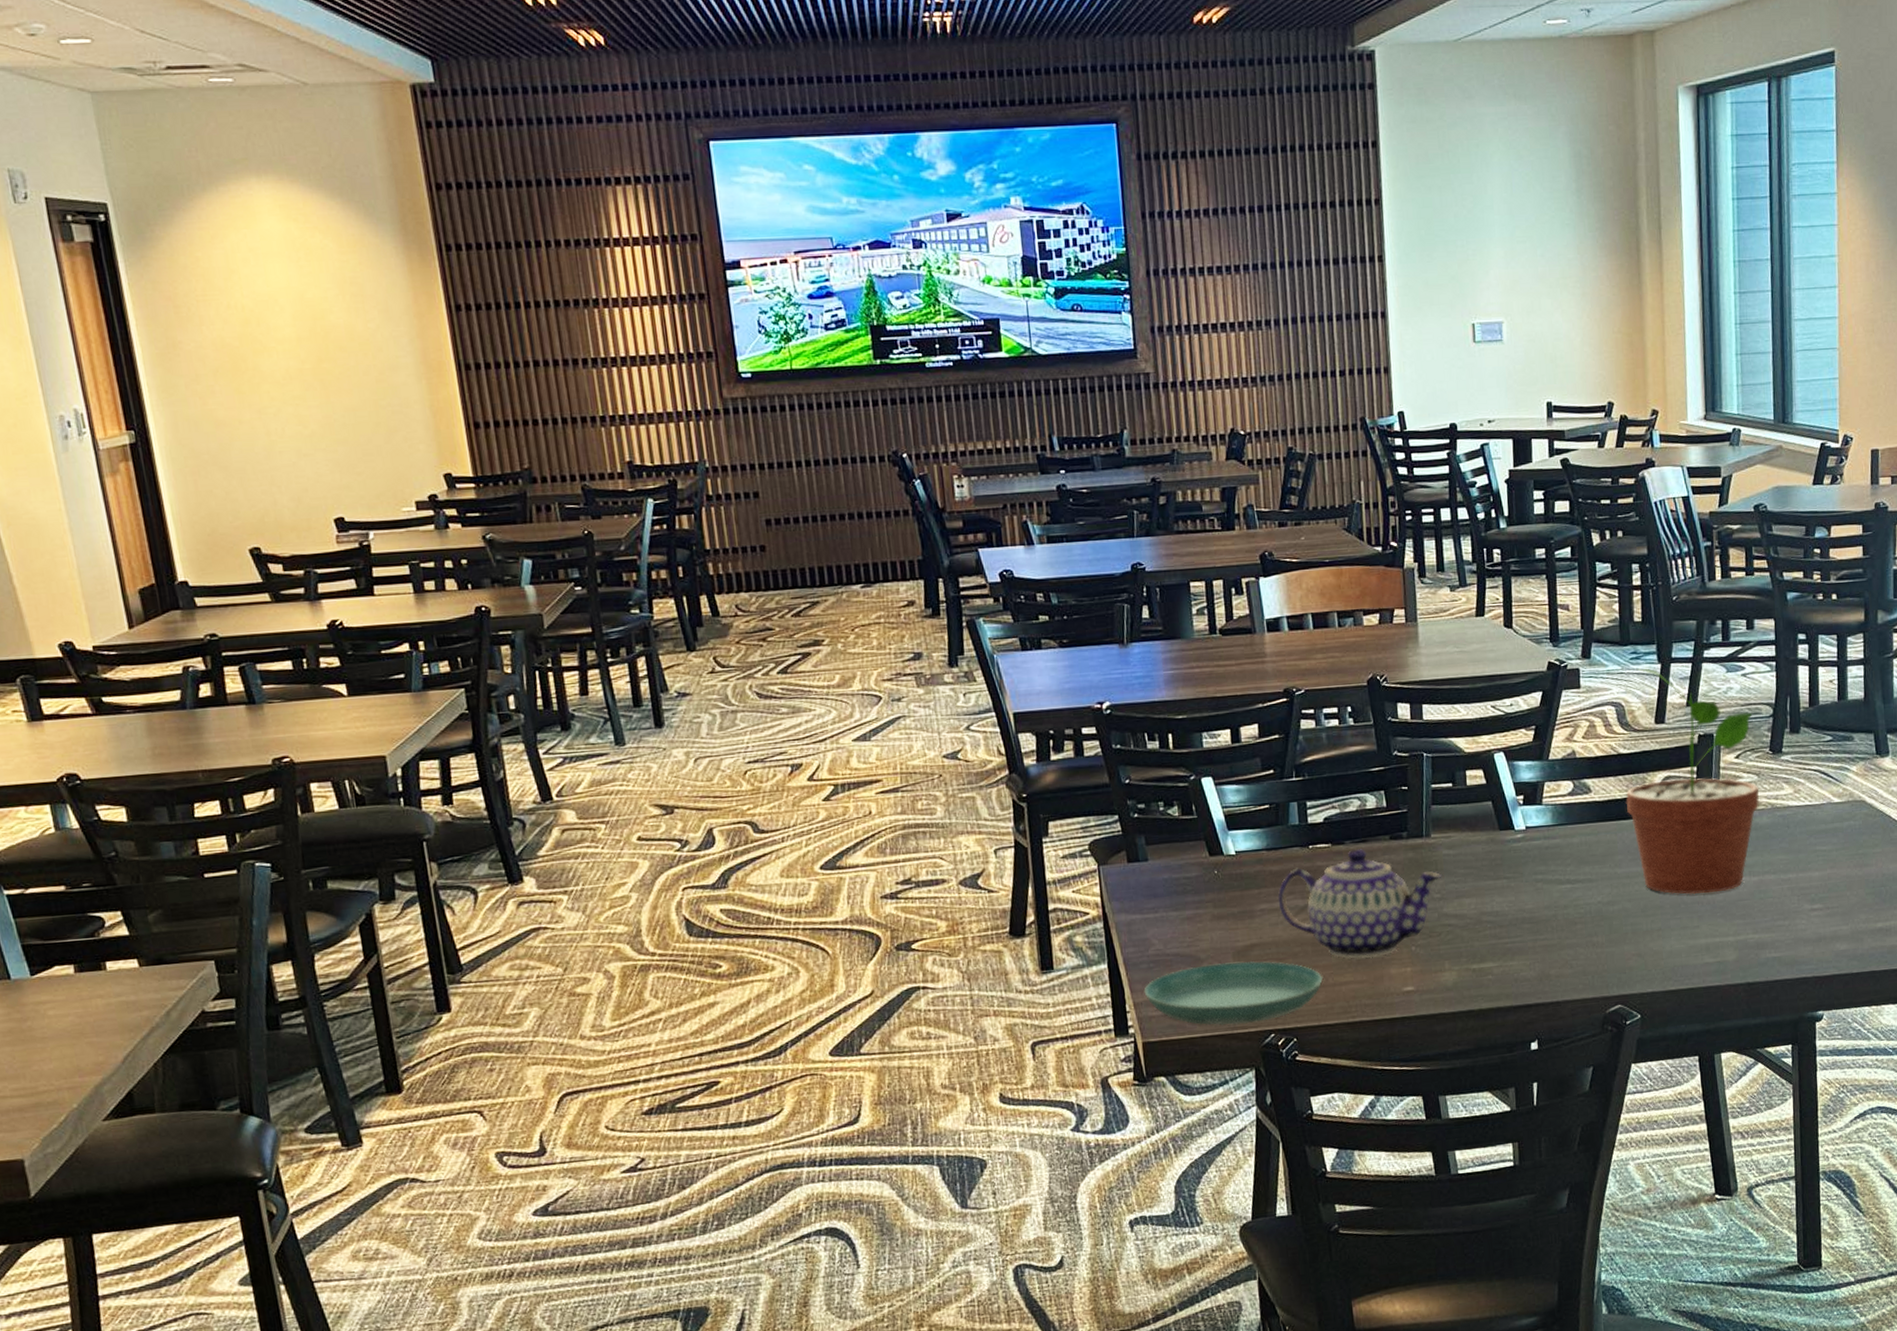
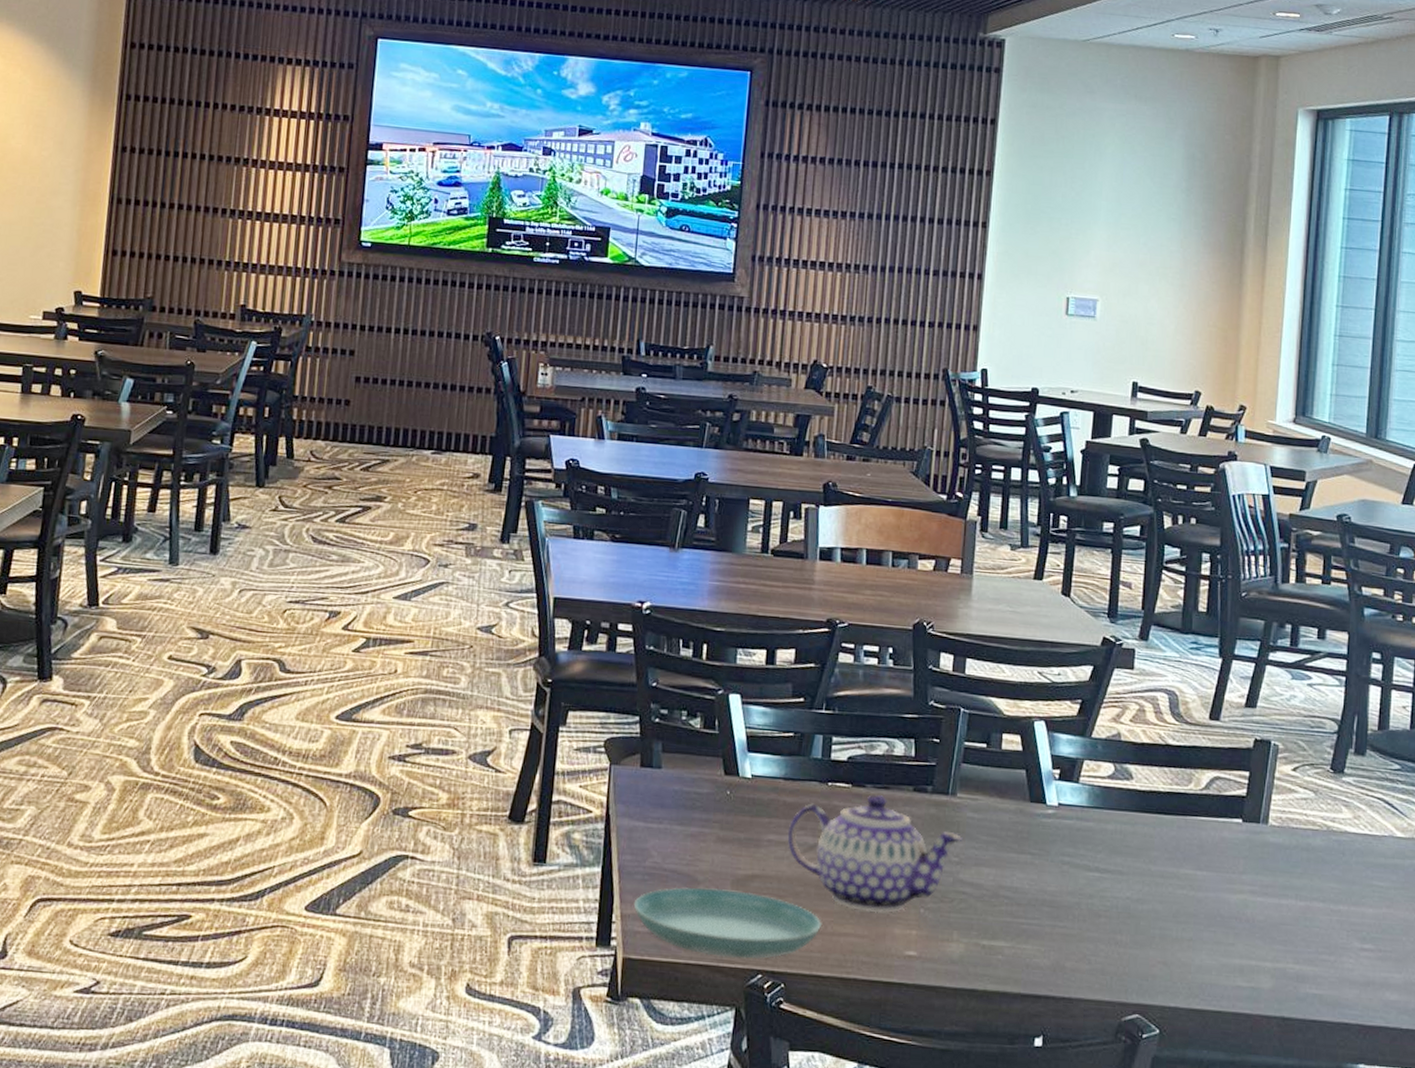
potted plant: present [1625,668,1760,895] -> none [1168,659,1316,911]

